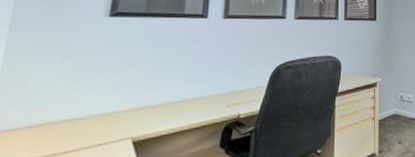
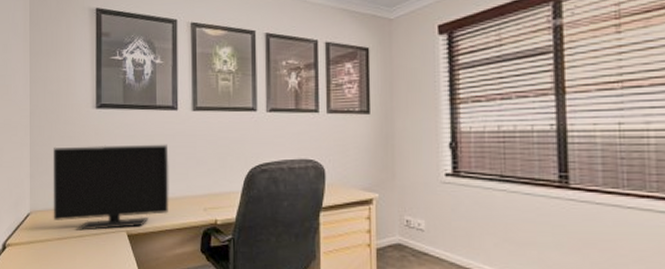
monitor: none [25,49,194,147] -> present [52,144,169,231]

